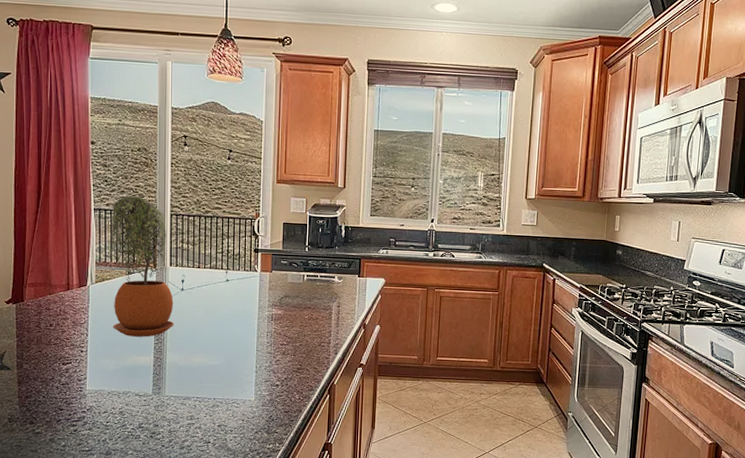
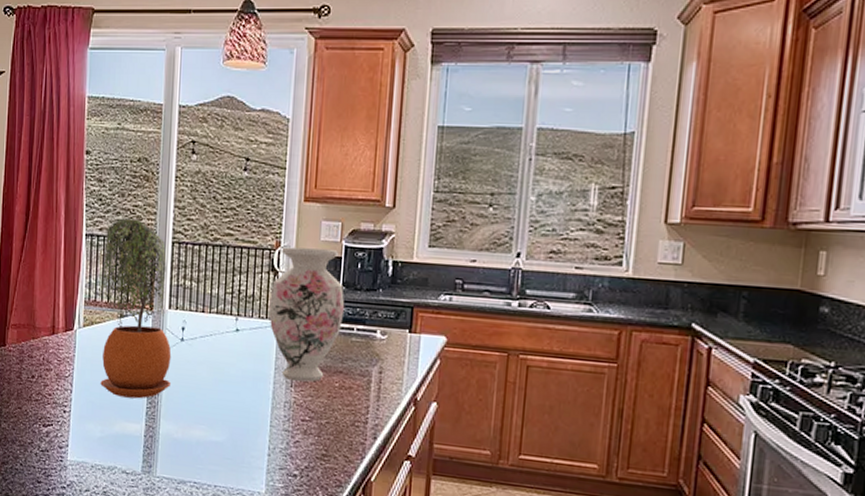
vase: none [251,217,311,316] -> present [268,247,345,382]

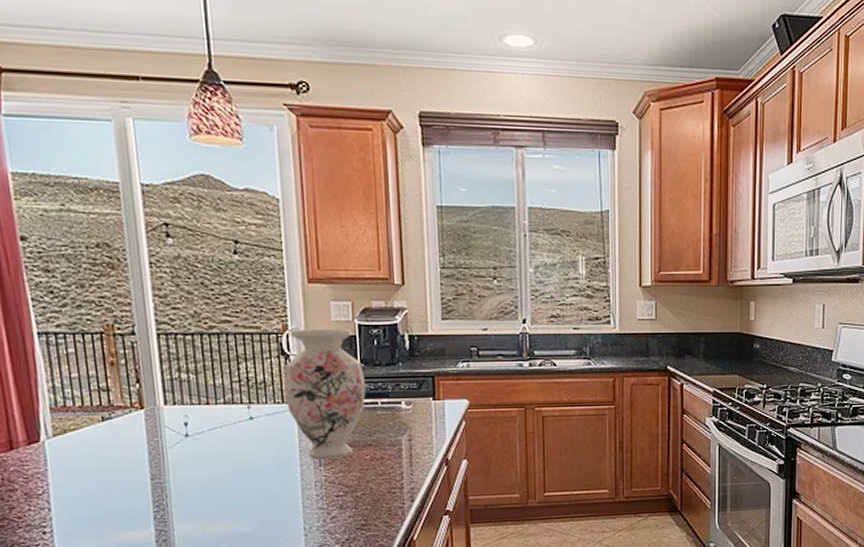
potted plant: present [99,217,172,399] -> none [66,310,181,506]

